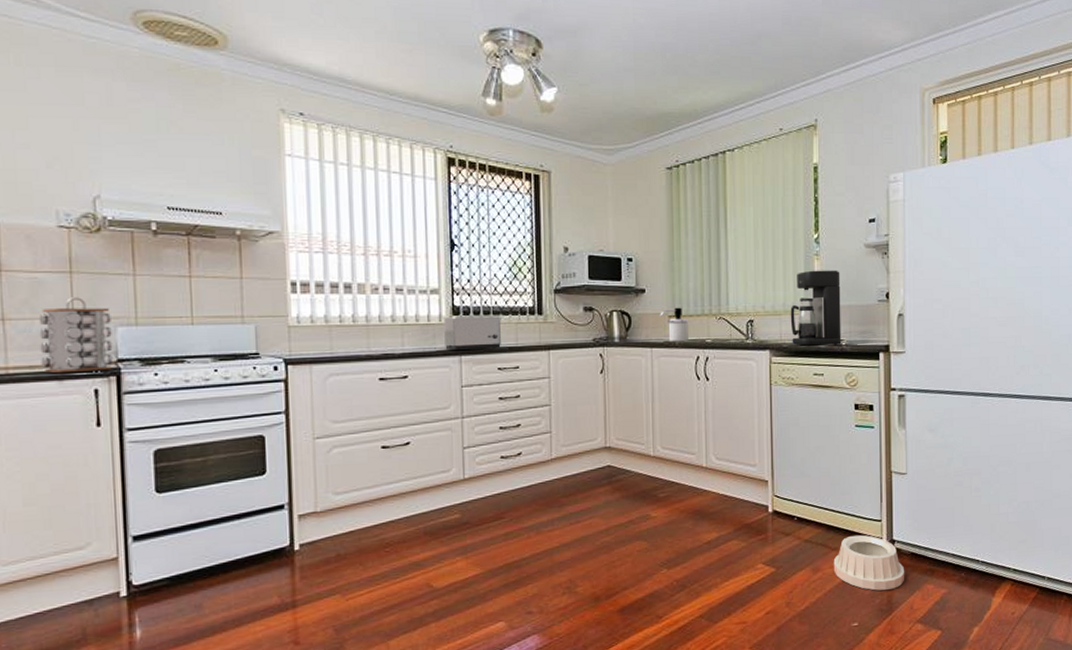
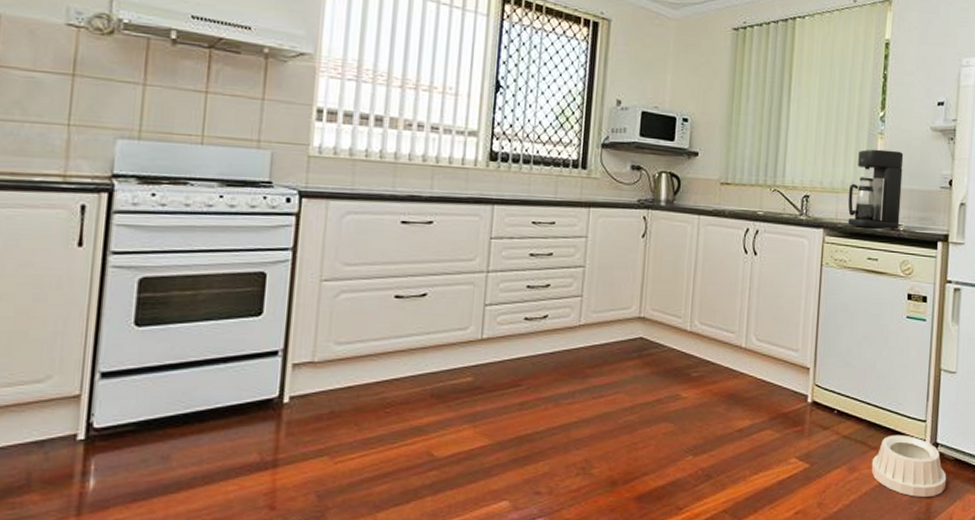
spice rack: present [38,297,114,374] -> none [24,102,112,187]
toaster: present [444,316,501,351] -> none [477,162,541,201]
soap dispenser: present [660,307,689,342] -> none [711,174,742,212]

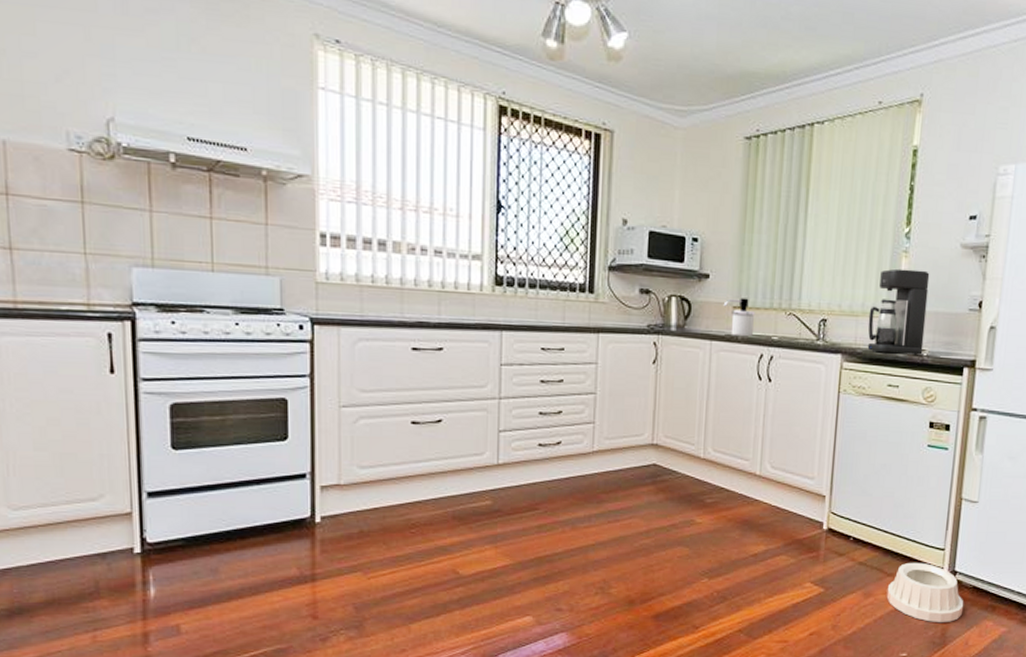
soap dispenser: none [711,174,742,212] -> present [723,298,756,337]

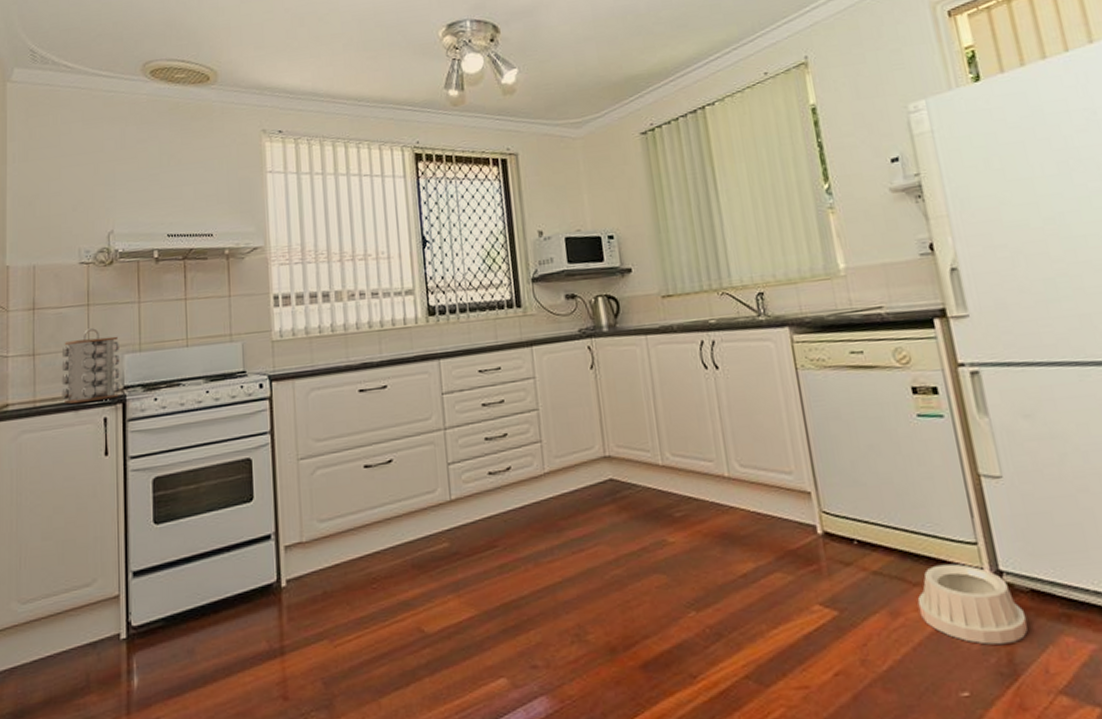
spice rack: none [48,230,128,315] -> present [61,328,120,405]
soap dispenser: present [723,298,756,337] -> none [651,285,688,327]
coffee maker: present [867,268,930,356] -> none [807,223,881,319]

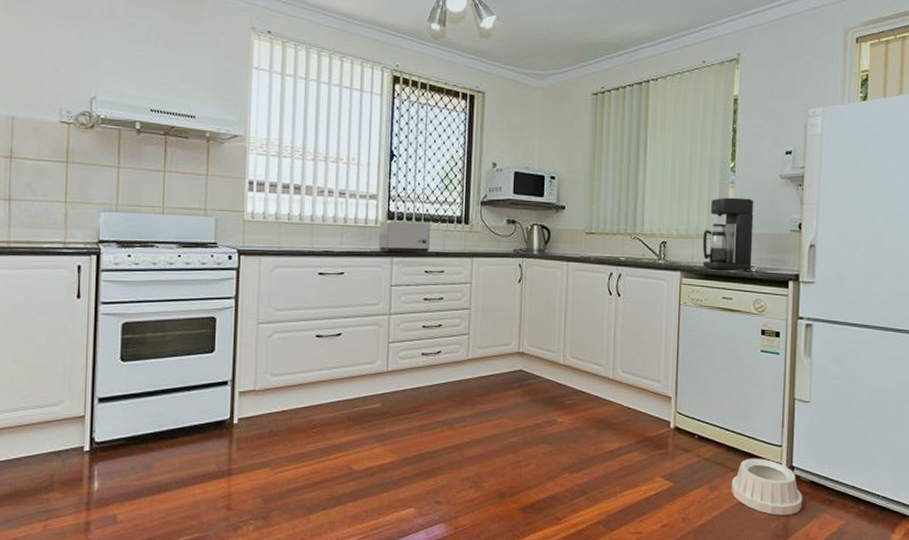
spice rack: present [61,328,120,405] -> none [37,184,97,251]
toaster: none [420,312,480,355] -> present [379,221,430,253]
coffee maker: none [807,223,881,319] -> present [702,197,754,272]

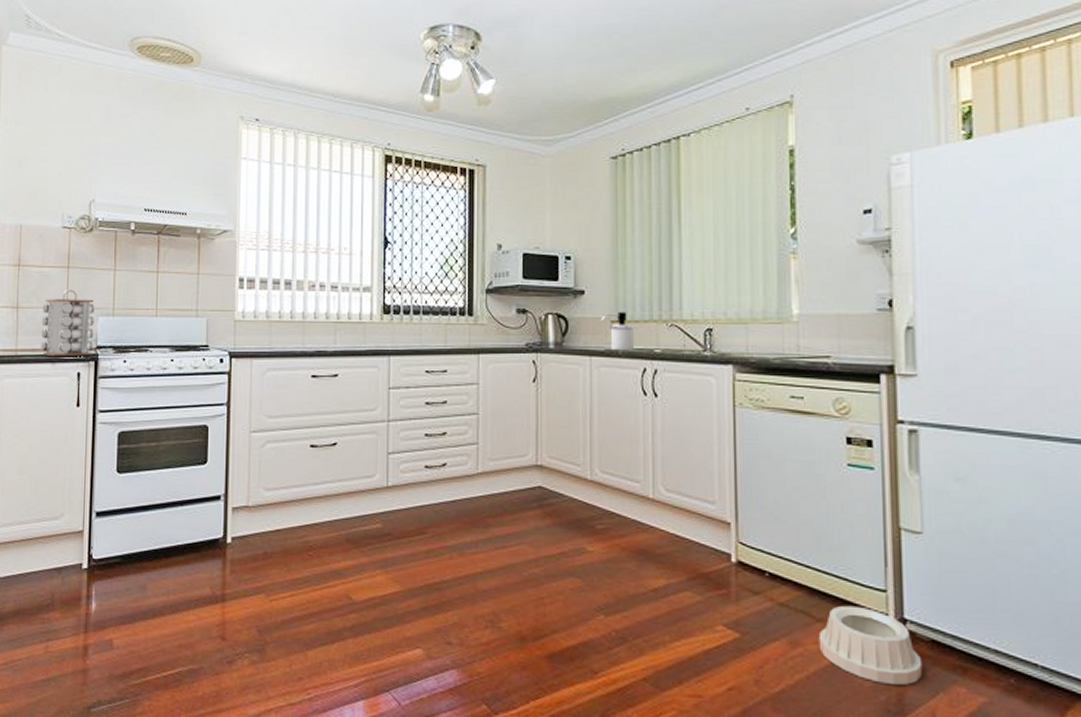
spice rack: none [37,184,97,251] -> present [41,289,95,357]
toaster: present [379,221,430,253] -> none [375,316,430,351]
soap dispenser: none [577,225,605,258] -> present [601,311,635,351]
coffee maker: present [702,197,754,272] -> none [759,271,828,364]

